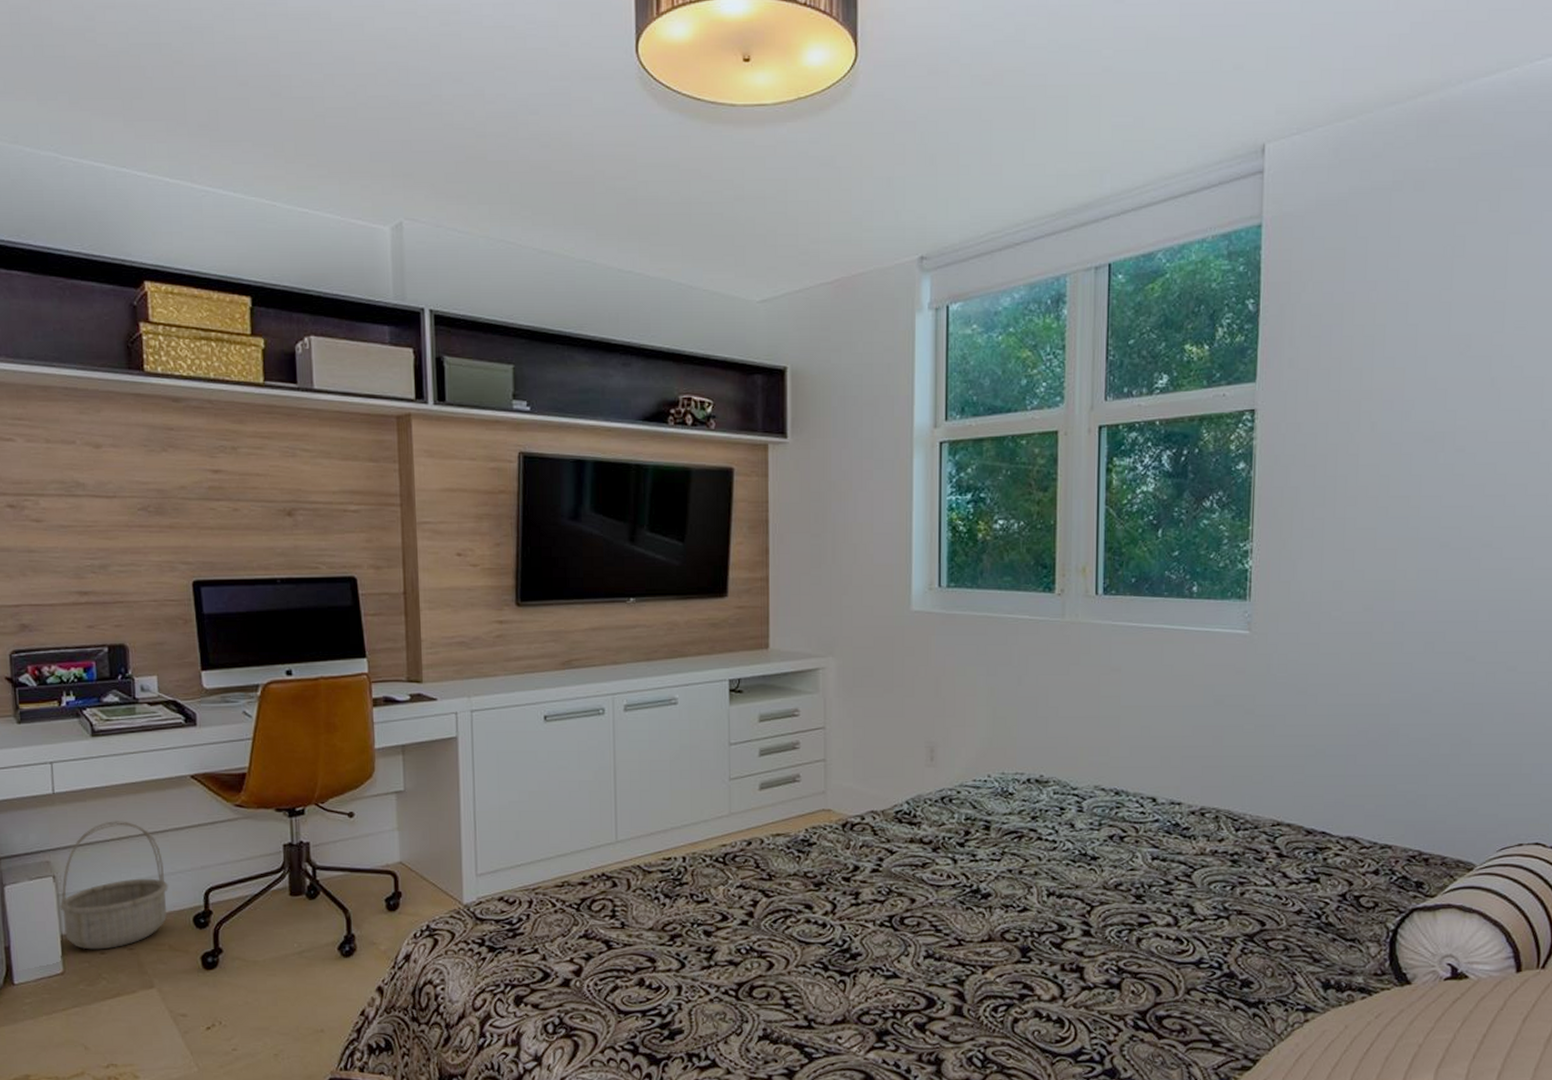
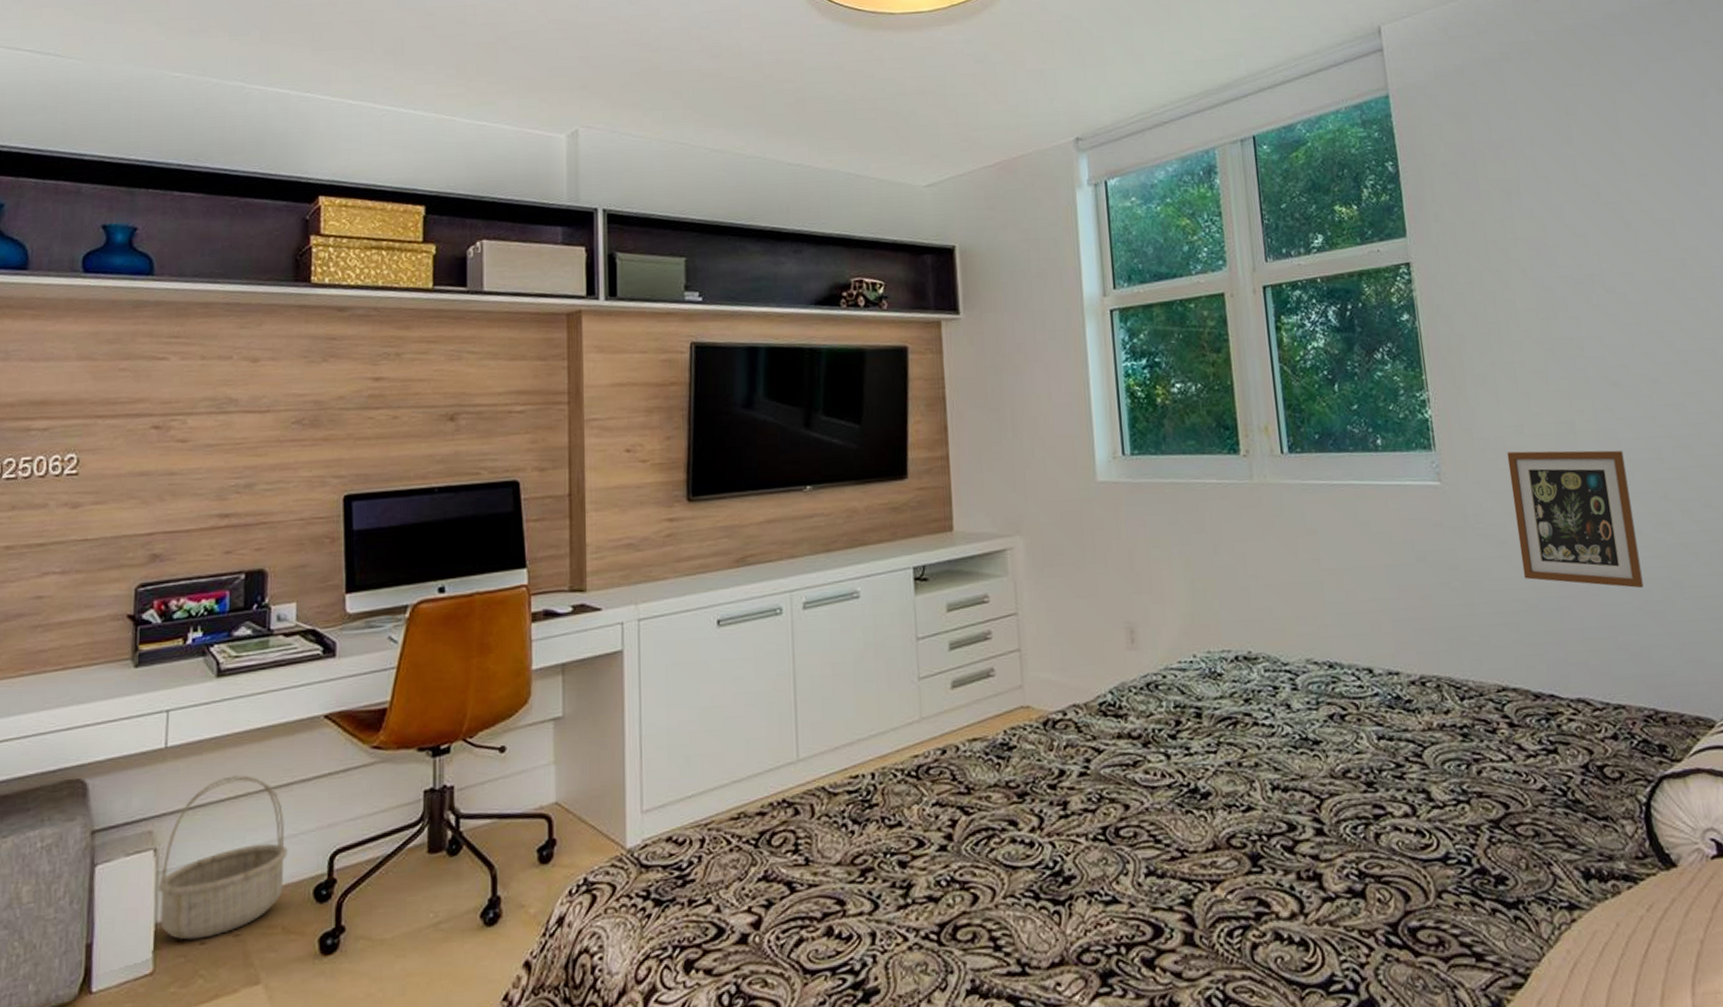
picture frame: none [1316,606,1439,743] -> present [1506,450,1644,589]

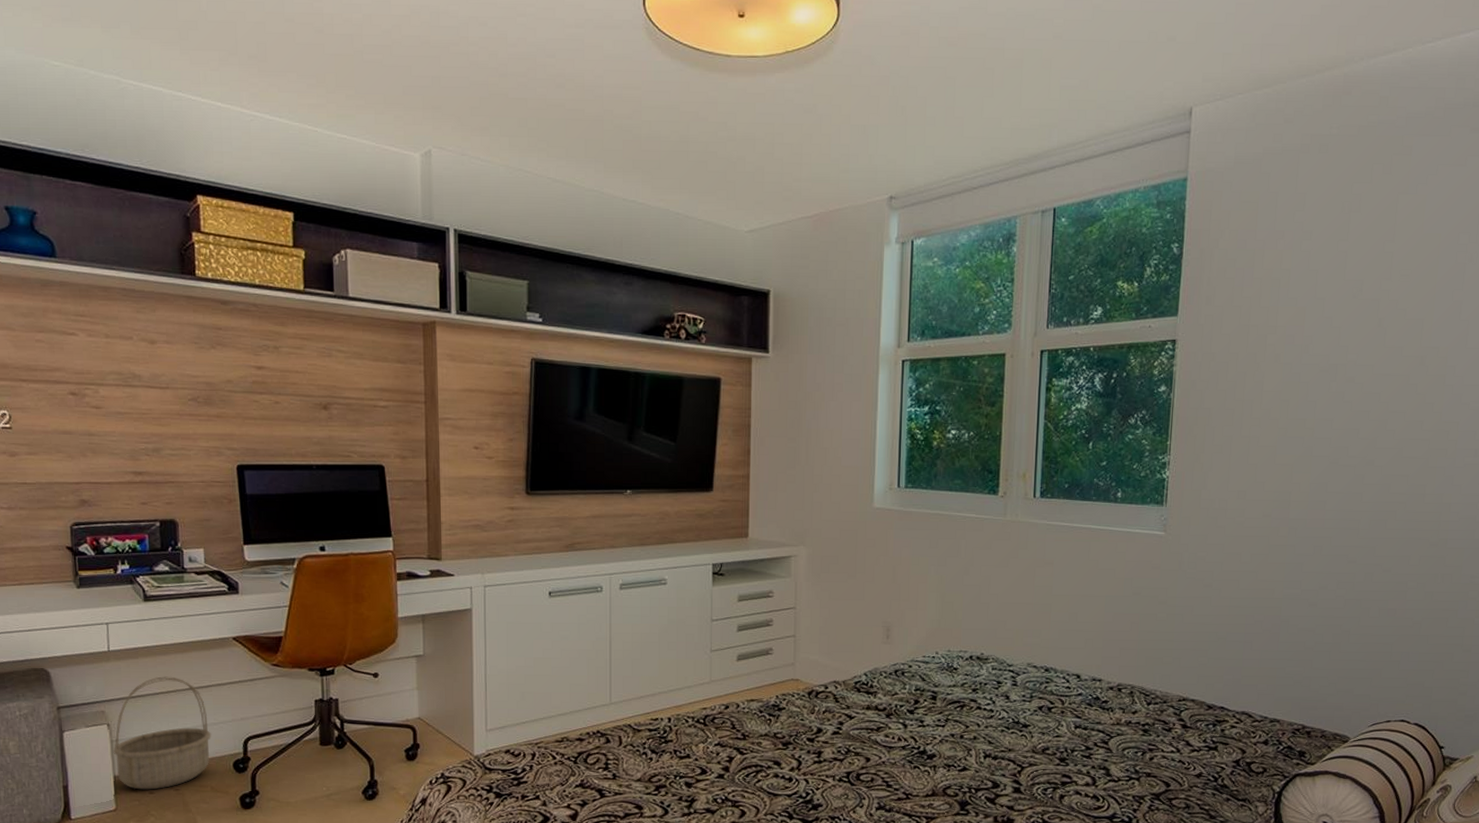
picture frame: present [1506,450,1644,589] -> none [1219,513,1327,632]

